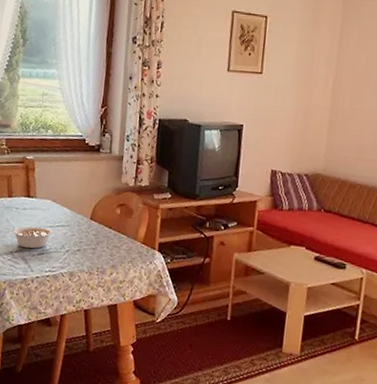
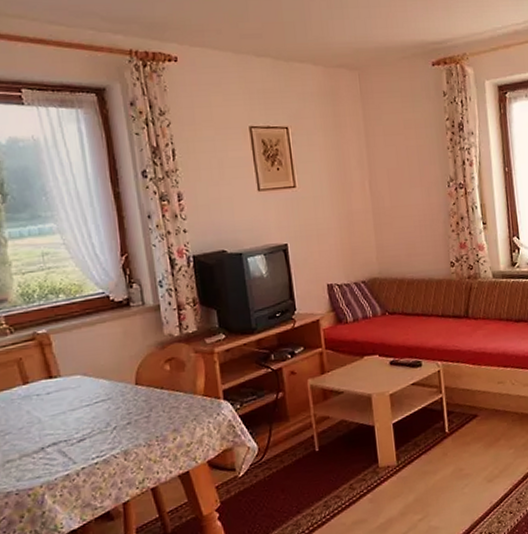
legume: present [12,226,58,249] -> none [38,408,98,440]

